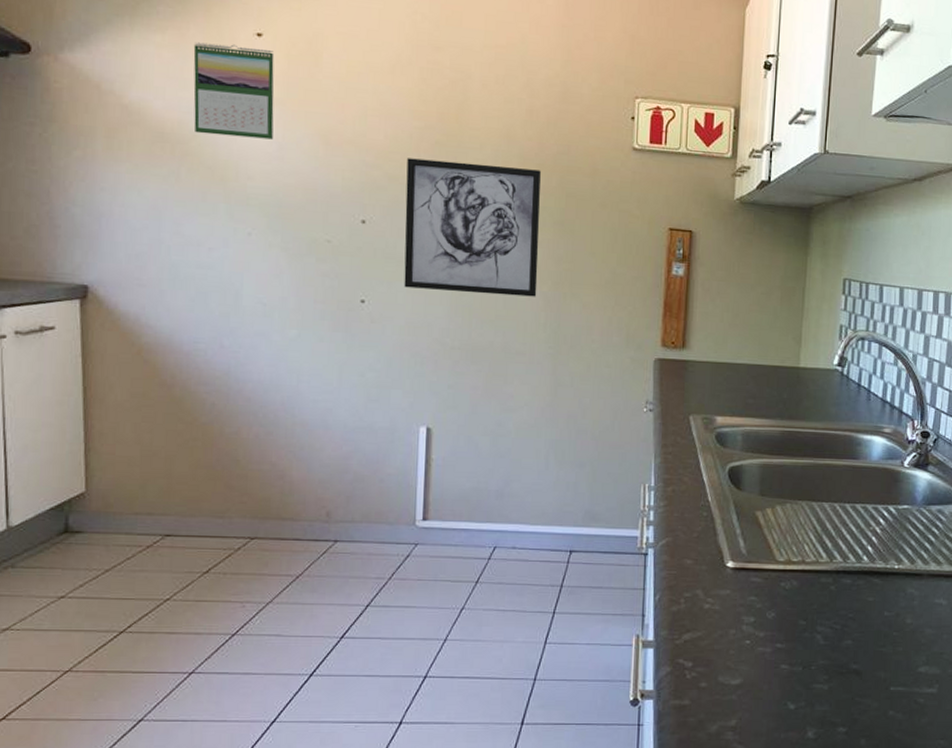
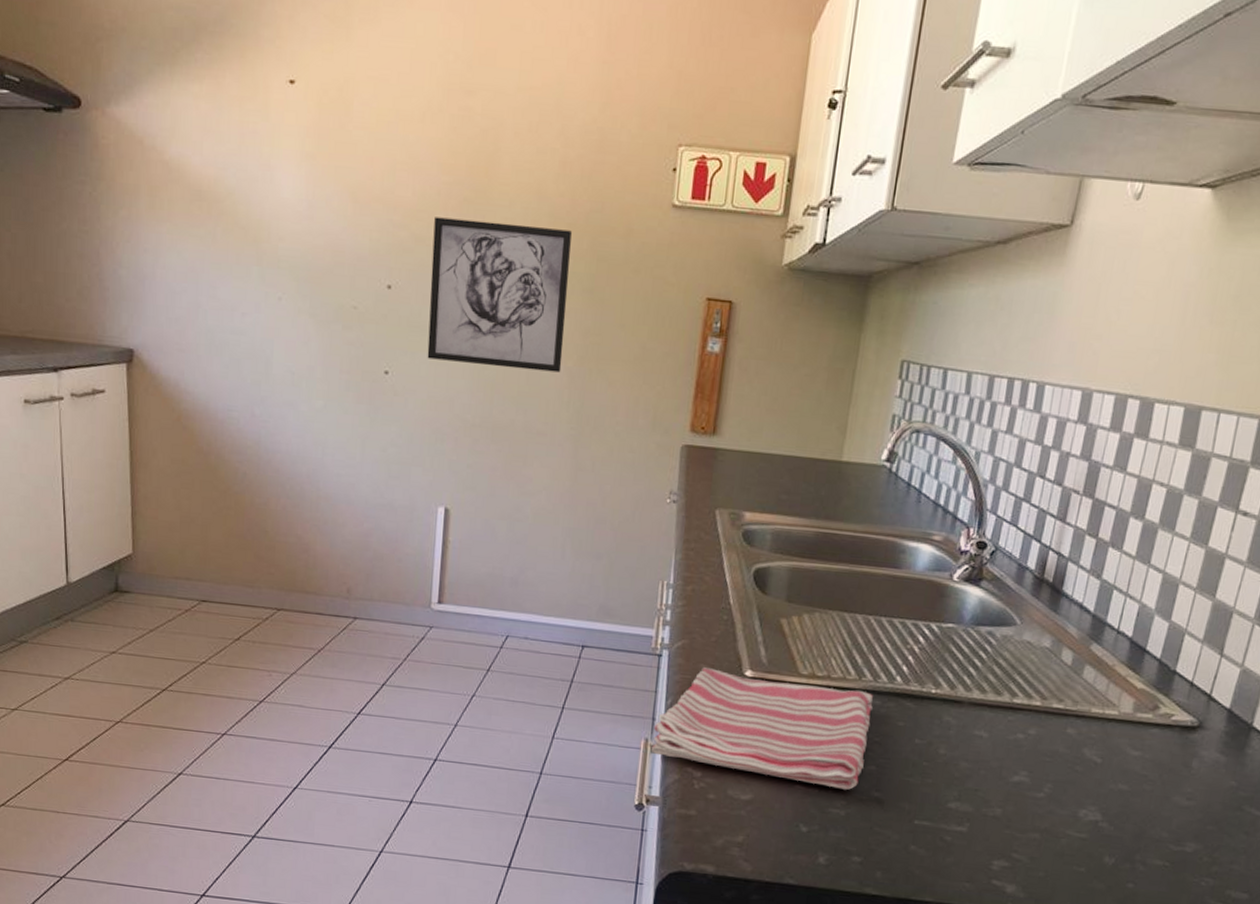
calendar: present [193,42,275,140] -> none [229,91,306,197]
dish towel: none [642,562,845,665] -> present [650,667,874,790]

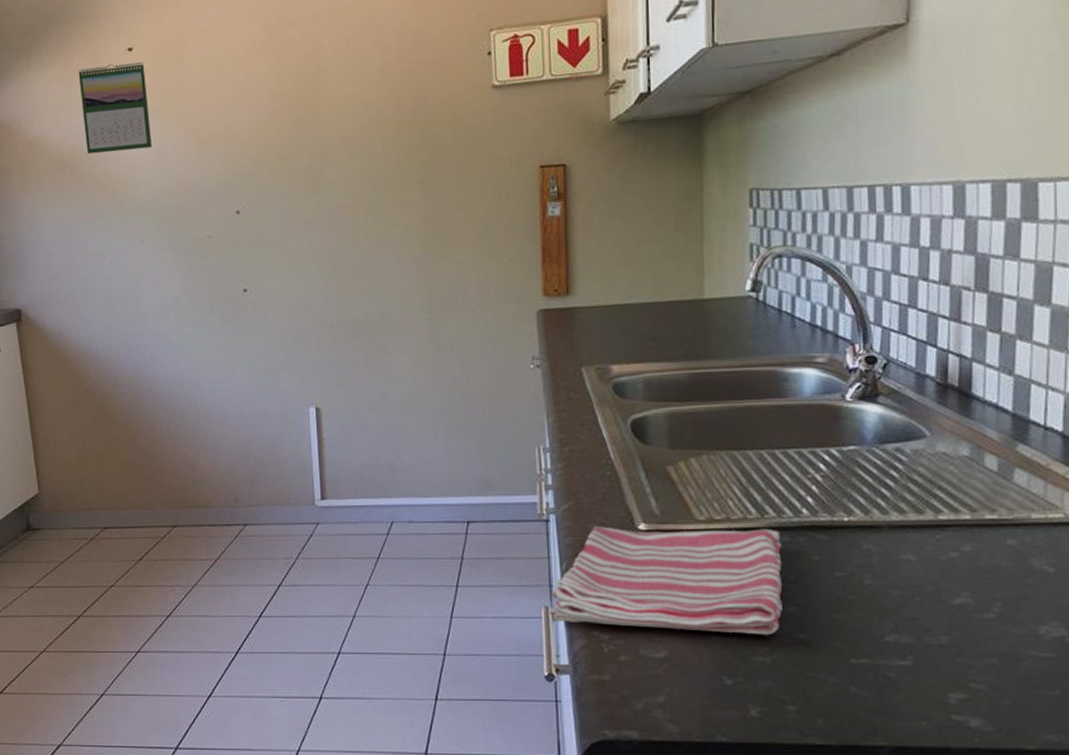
calendar: none [229,91,306,197] -> present [78,62,153,155]
wall art: present [427,217,572,373] -> none [271,129,408,271]

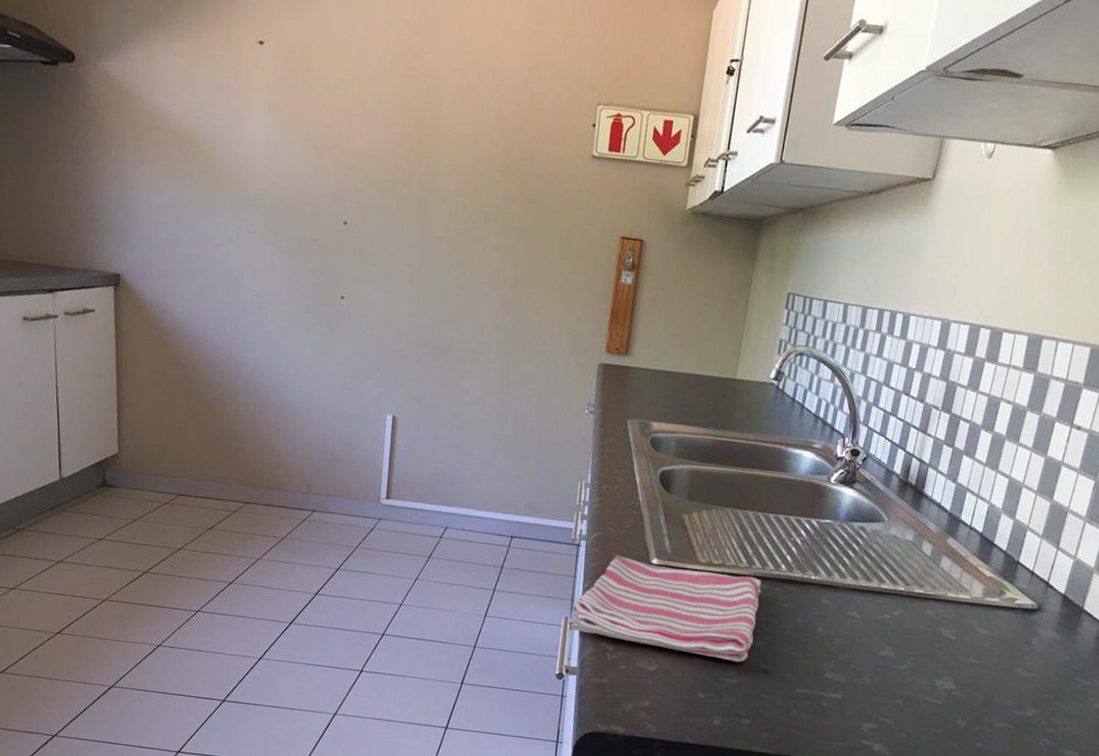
calendar: present [78,62,153,155] -> none [205,50,274,144]

